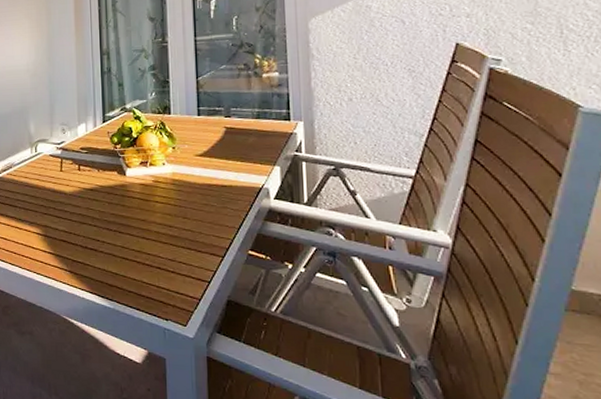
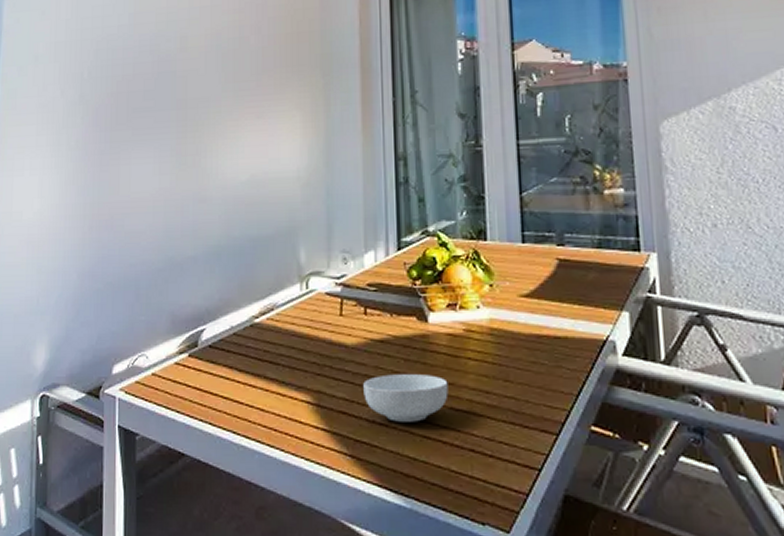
cereal bowl: none [78,213,141,248] -> present [363,374,448,422]

